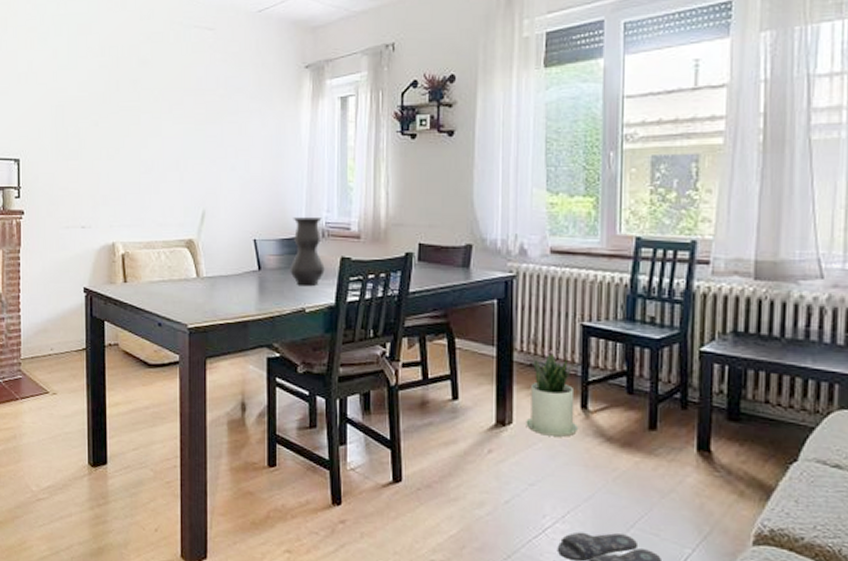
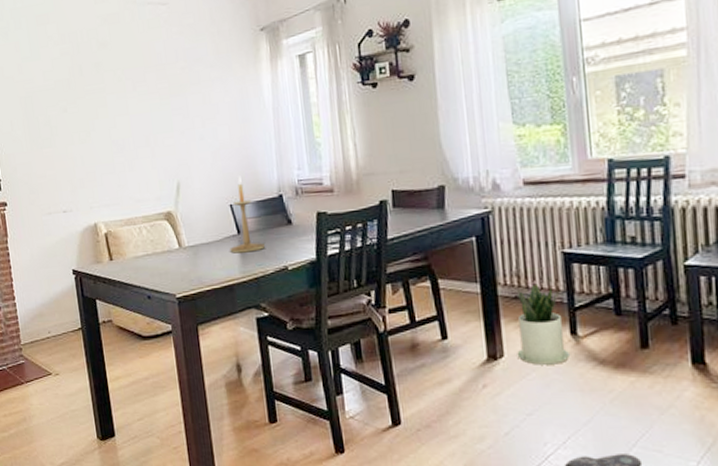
candlestick: none [249,211,284,290] -> present [230,176,265,254]
vase: present [290,217,325,285] -> none [265,176,303,244]

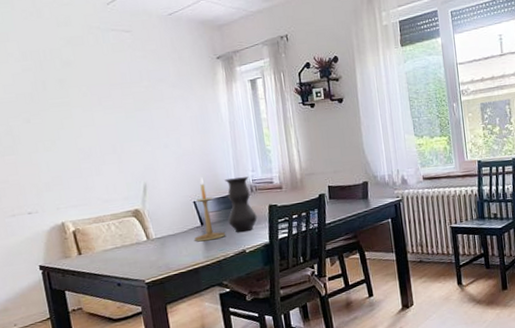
vase: none [265,176,303,244] -> present [224,177,257,232]
planter: present [517,283,571,365] -> none [421,250,458,309]

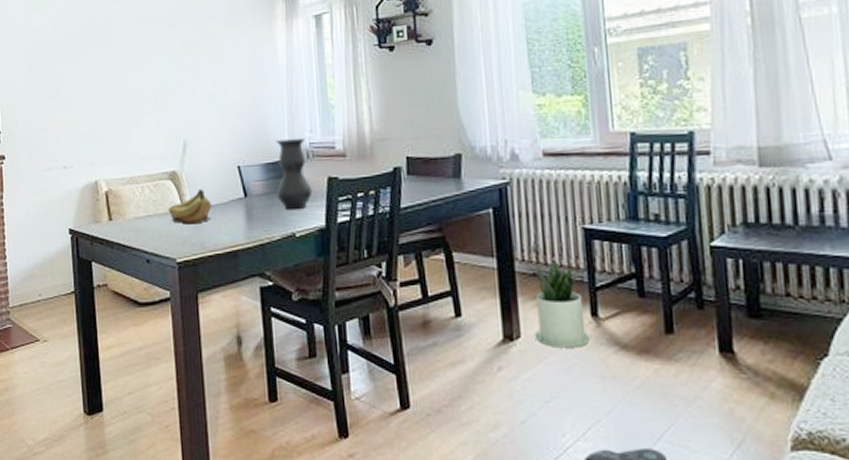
fruit: none [134,222,174,252] -> present [168,189,212,225]
candlestick: present [194,177,225,242] -> none [235,136,272,218]
planter: none [421,250,458,309] -> present [534,260,592,348]

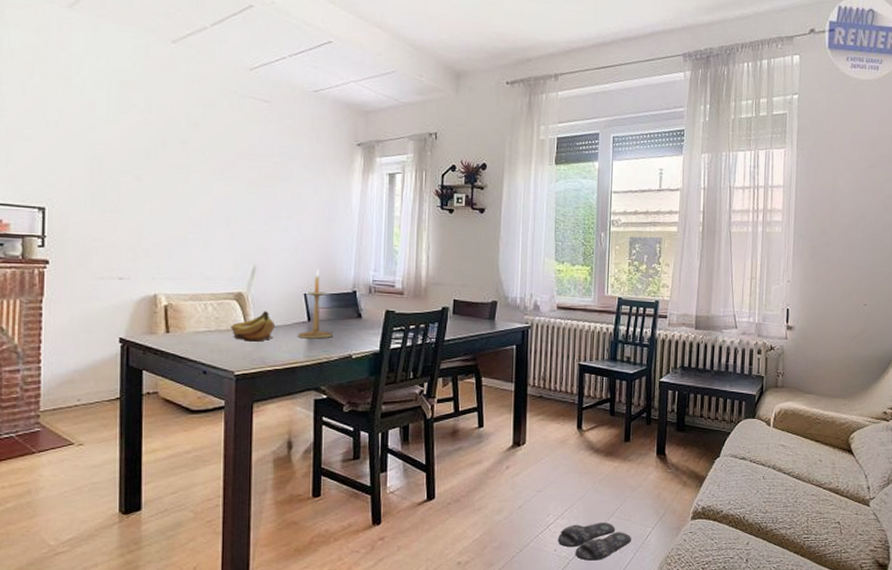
candlestick: none [235,136,272,218] -> present [298,269,332,339]
vase: present [276,138,312,209] -> none [338,275,371,335]
planter: present [534,260,592,348] -> none [536,387,575,451]

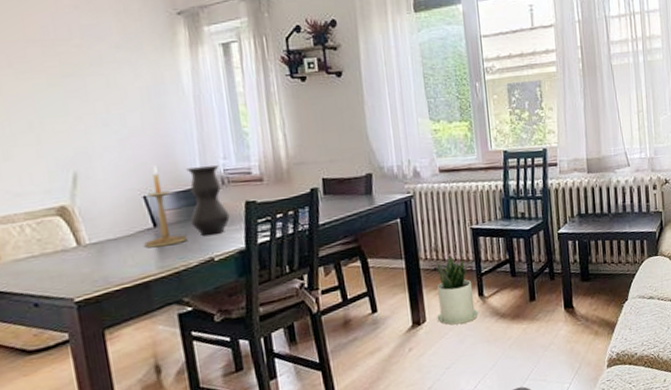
fruit: present [230,311,276,342] -> none [58,223,116,262]
vase: none [338,275,371,335] -> present [186,165,230,236]
planter: none [536,387,575,451] -> present [436,256,479,325]

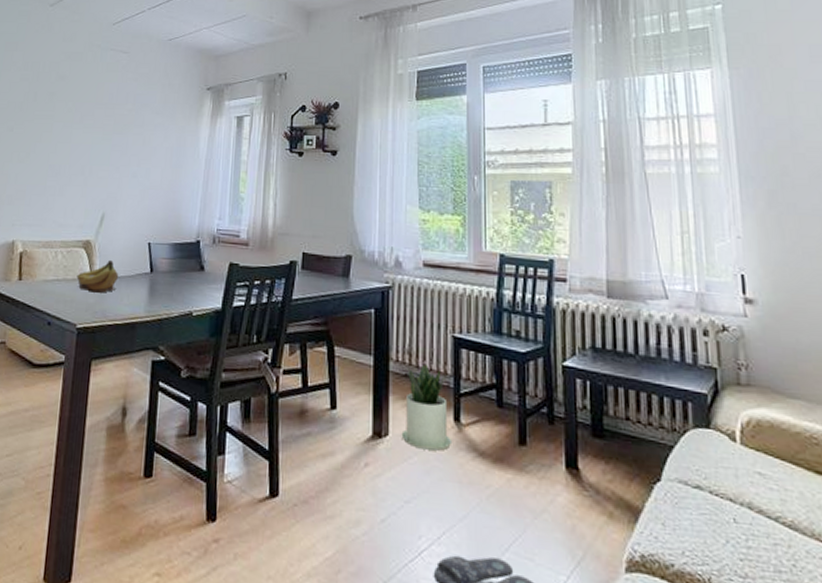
fruit: none [58,223,116,262] -> present [76,260,119,293]
candlestick: present [144,165,187,248] -> none [139,217,174,293]
vase: present [186,165,230,236] -> none [180,223,214,290]

